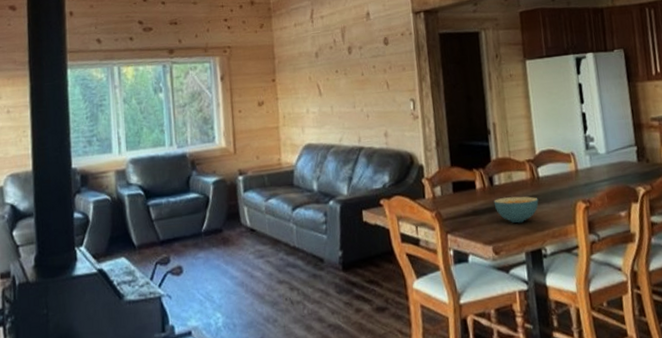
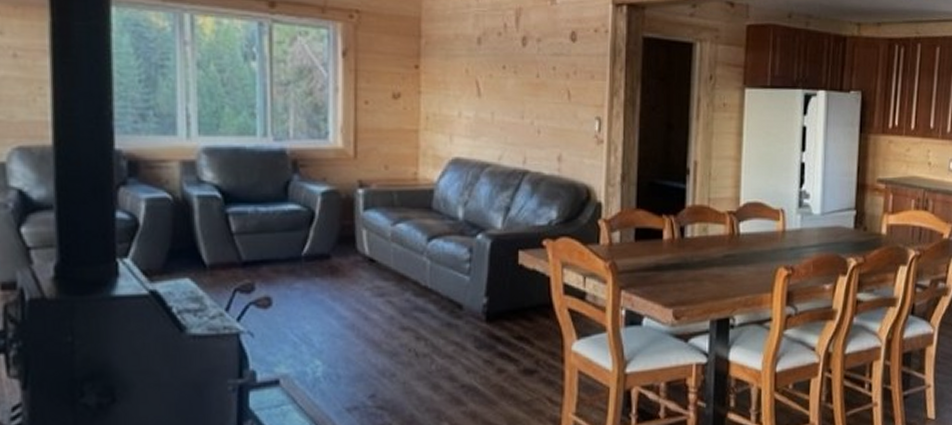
cereal bowl: present [493,196,539,224] -> none [682,254,735,286]

